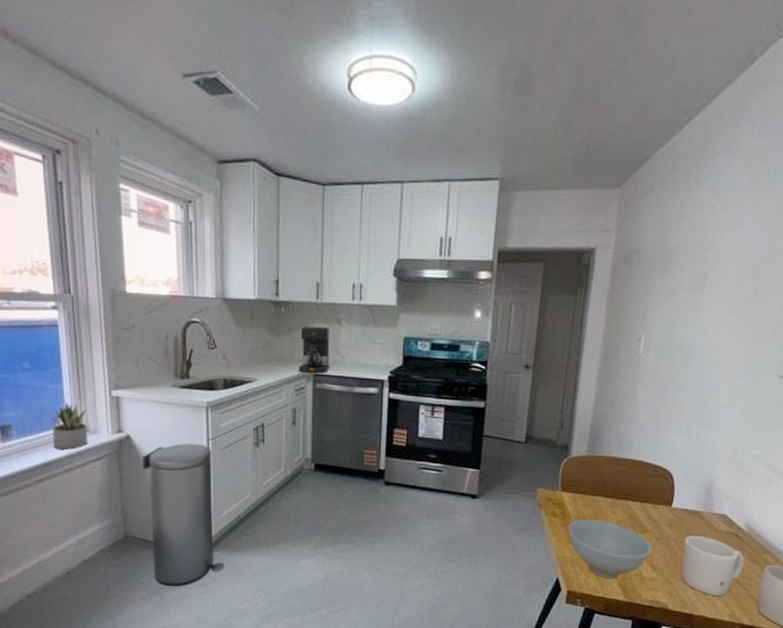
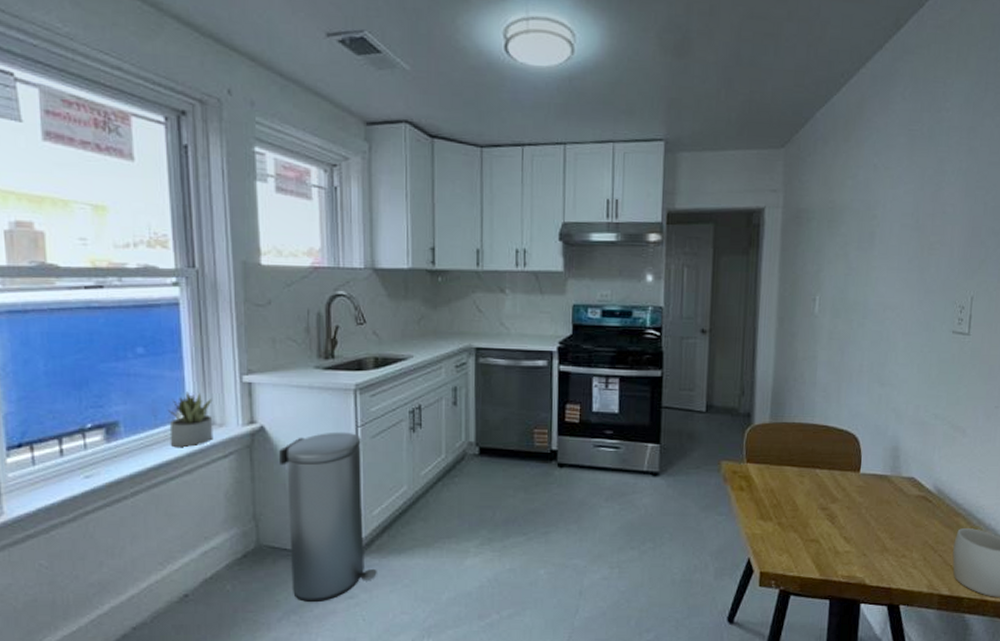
coffee maker: present [298,326,330,373] -> none [458,296,494,347]
bowl: present [567,519,652,579] -> none [756,491,843,555]
mug: present [680,536,745,596] -> none [874,502,937,565]

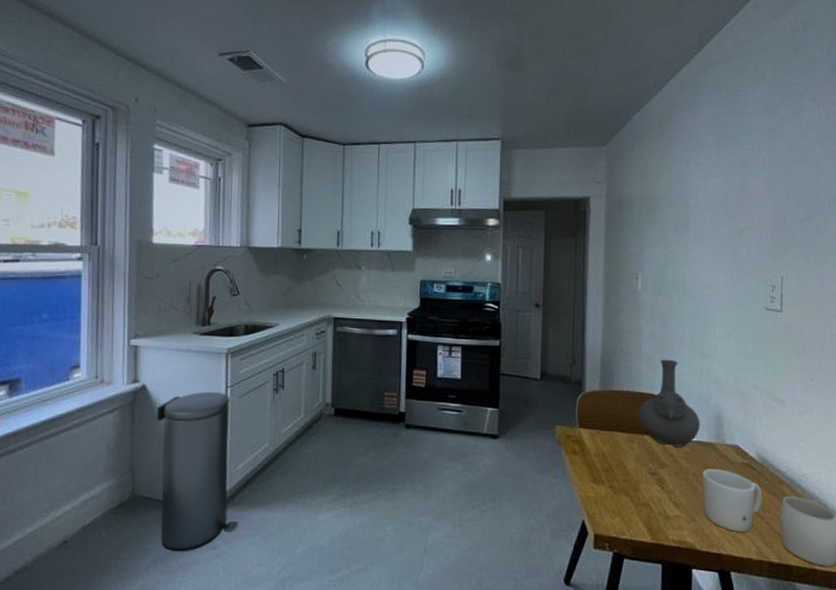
succulent plant: present [167,391,214,448] -> none [63,353,103,404]
vase: none [810,388,876,482] -> present [638,359,700,449]
mug: none [874,502,937,565] -> present [701,469,763,532]

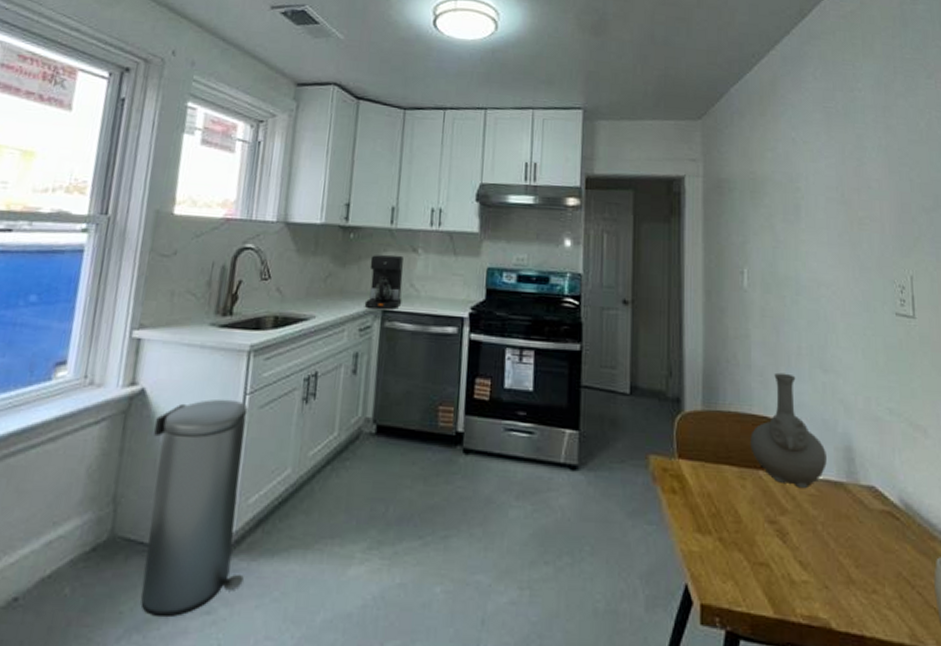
coffee maker: none [319,271,350,317] -> present [364,254,404,309]
mug: present [701,469,763,532] -> none [833,517,911,606]

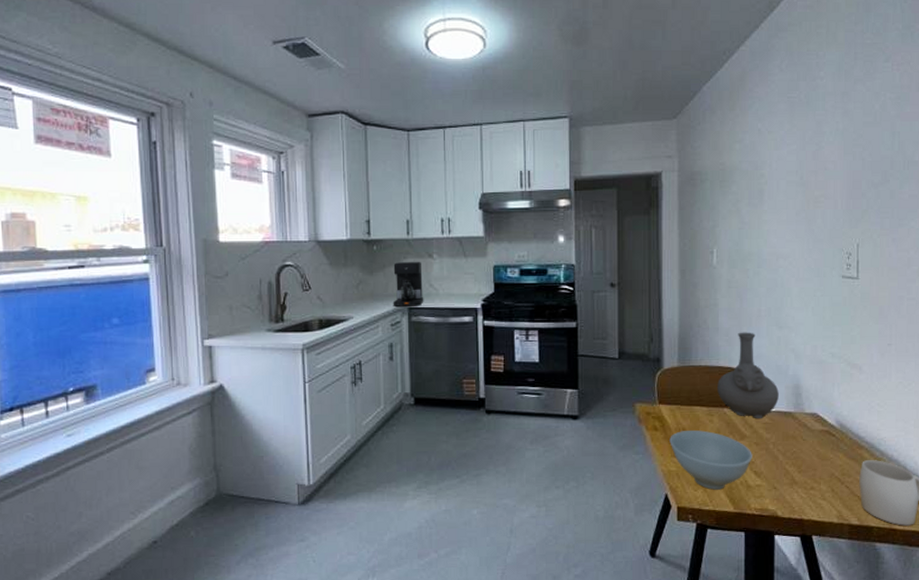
pedal bin: present [140,399,248,616] -> none [237,387,325,545]
bowl: none [691,496,796,584] -> present [669,429,752,490]

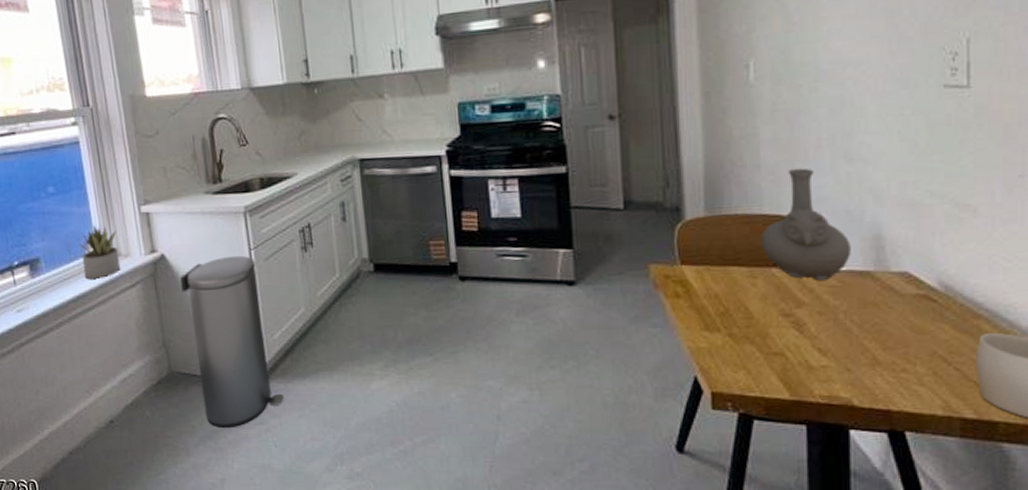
succulent plant: none [139,356,179,407] -> present [79,225,121,280]
pedal bin: none [237,387,325,545] -> present [180,255,284,427]
coffee maker: present [393,261,424,306] -> none [338,103,377,159]
bowl: present [669,429,752,490] -> none [697,296,814,372]

